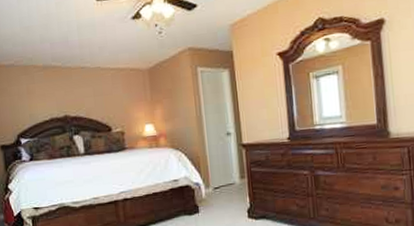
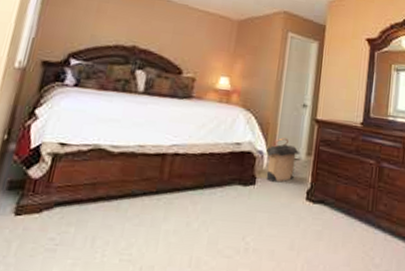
laundry hamper: none [202,167,234,208] -> present [266,137,300,182]

